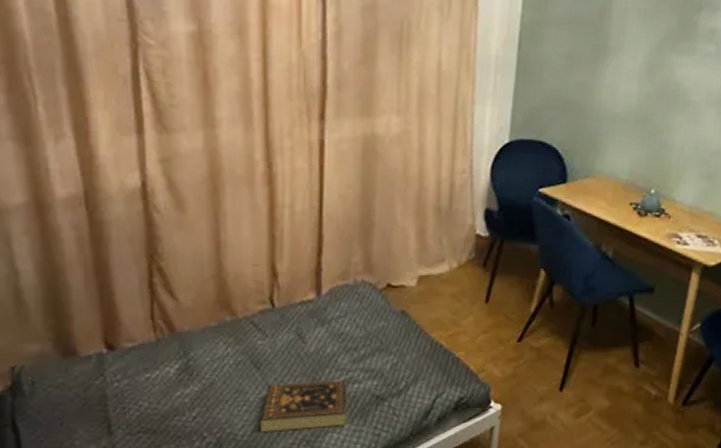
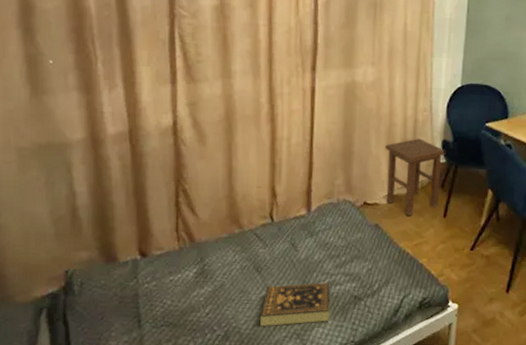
stool: none [414,206,490,301] -> present [385,138,446,216]

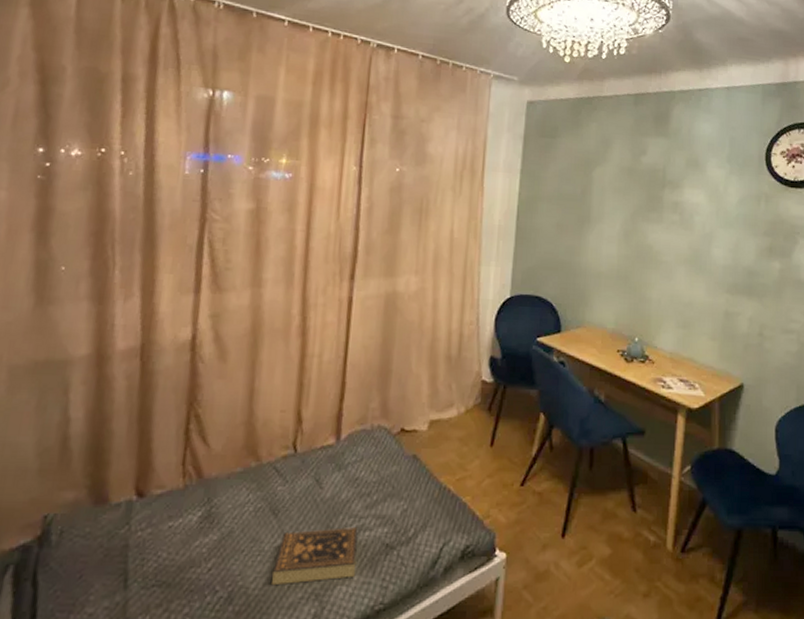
stool: present [385,138,446,216] -> none [426,354,494,445]

